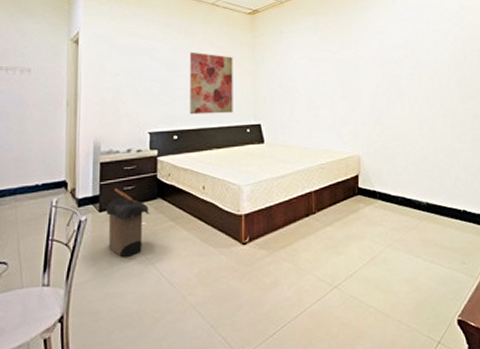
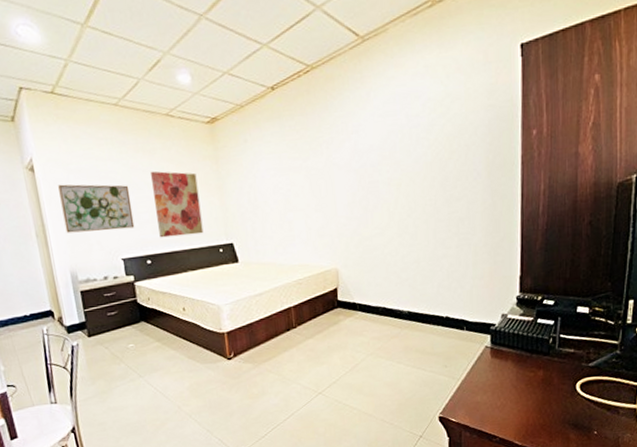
wall art: none [98,57,167,104] -> present [58,184,135,233]
laundry hamper: present [106,189,150,257] -> none [94,315,136,376]

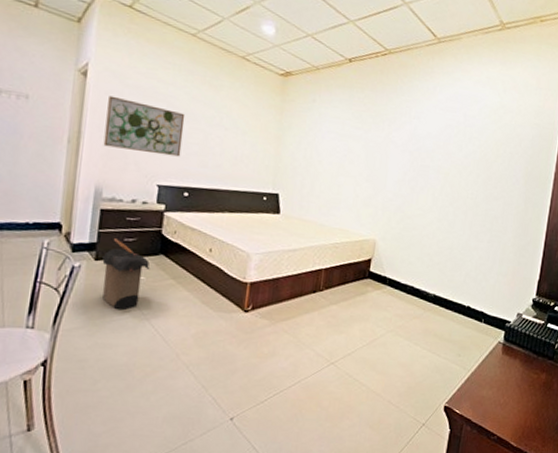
laundry hamper: none [94,315,136,376] -> present [102,238,150,310]
wall art: present [150,171,204,238] -> none [204,105,258,178]

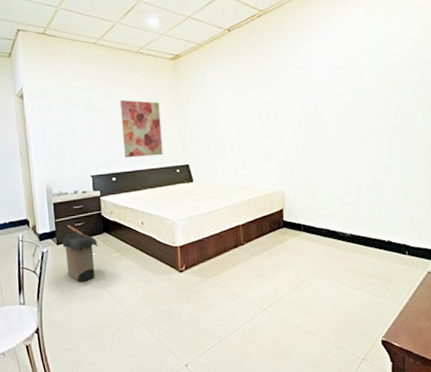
wall art: present [103,95,185,157] -> none [42,109,104,152]
wall art: none [204,105,258,178] -> present [119,99,163,158]

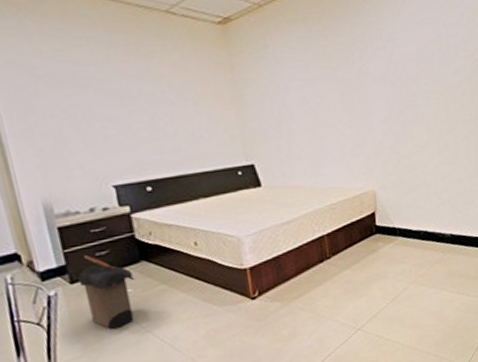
wall art: present [119,99,163,158] -> none [147,78,218,160]

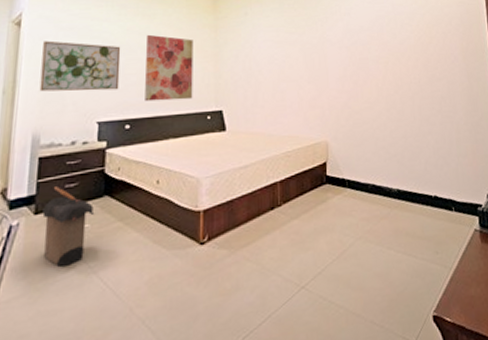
wall art: none [21,93,129,156] -> present [39,40,121,92]
wall art: none [147,78,218,160] -> present [145,34,194,102]

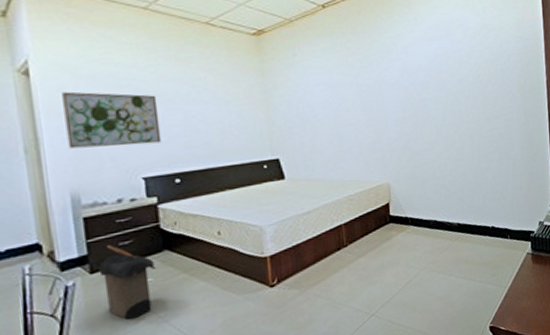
wall art: present [145,34,194,102] -> none [183,81,246,154]

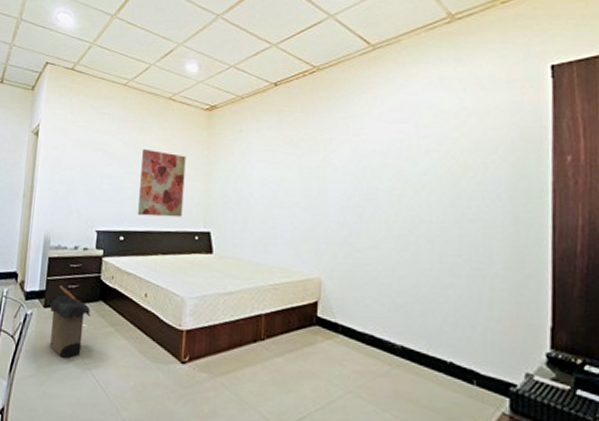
wall art: present [62,91,162,149] -> none [51,150,119,202]
wall art: none [183,81,246,154] -> present [138,148,186,218]

